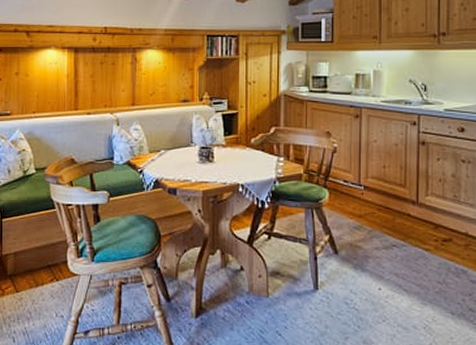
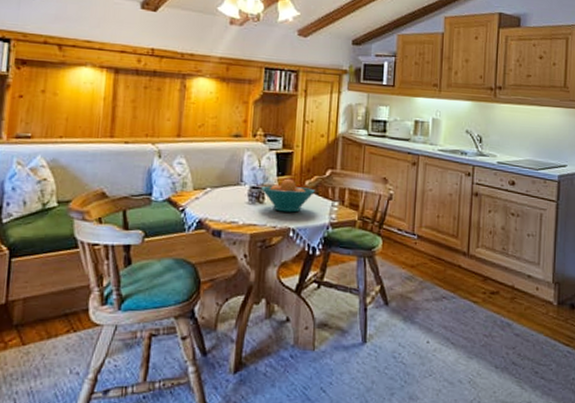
fruit bowl: none [209,137,262,169] -> present [260,178,316,213]

